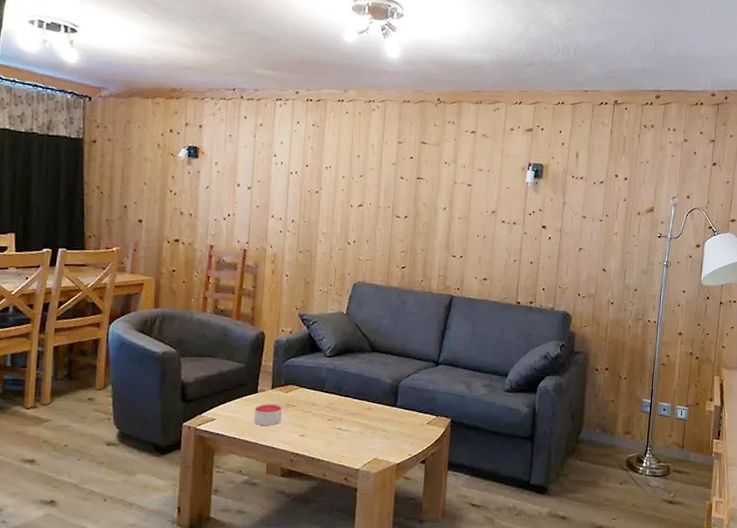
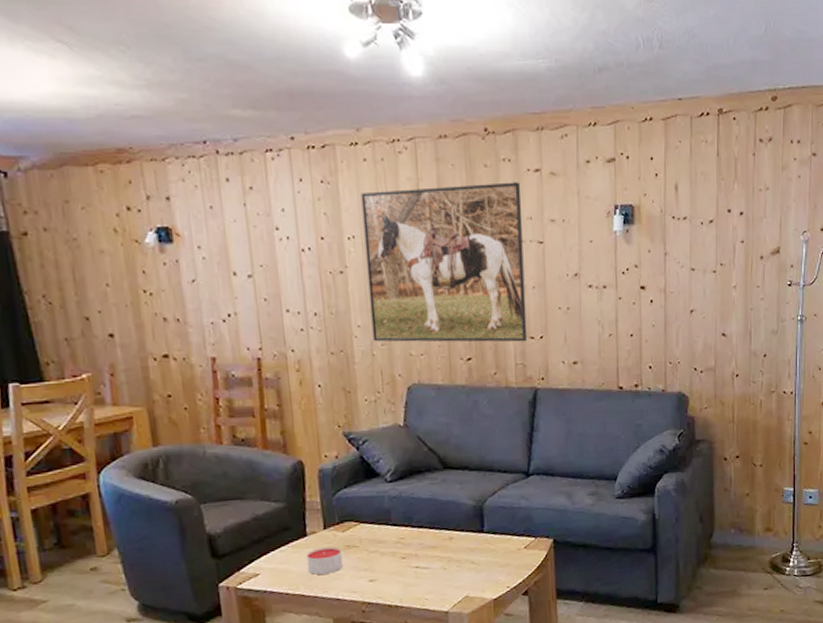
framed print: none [333,136,460,259] -> present [361,182,528,342]

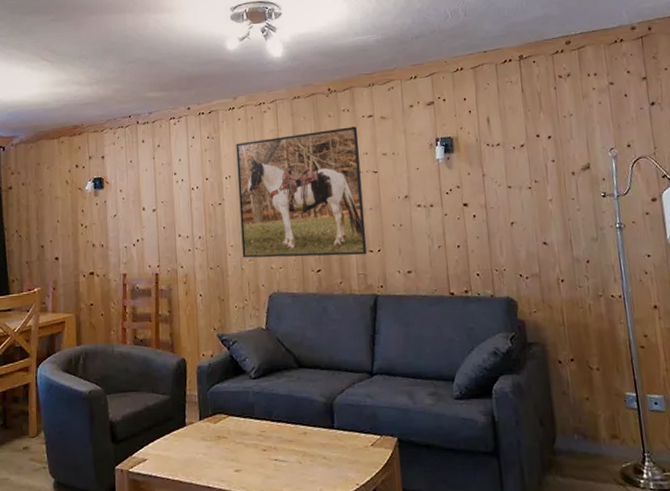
candle: present [306,546,344,575] -> none [184,437,214,462]

